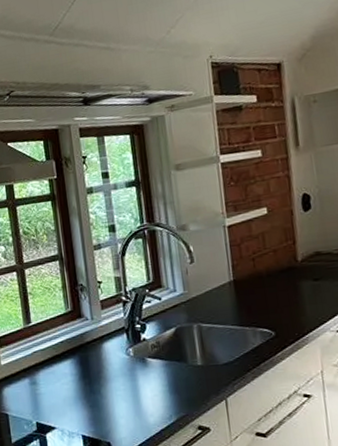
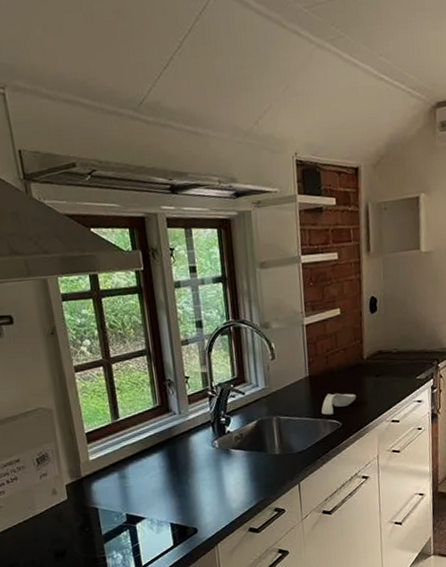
spoon rest: none [249,298,291,323] -> present [321,393,356,415]

